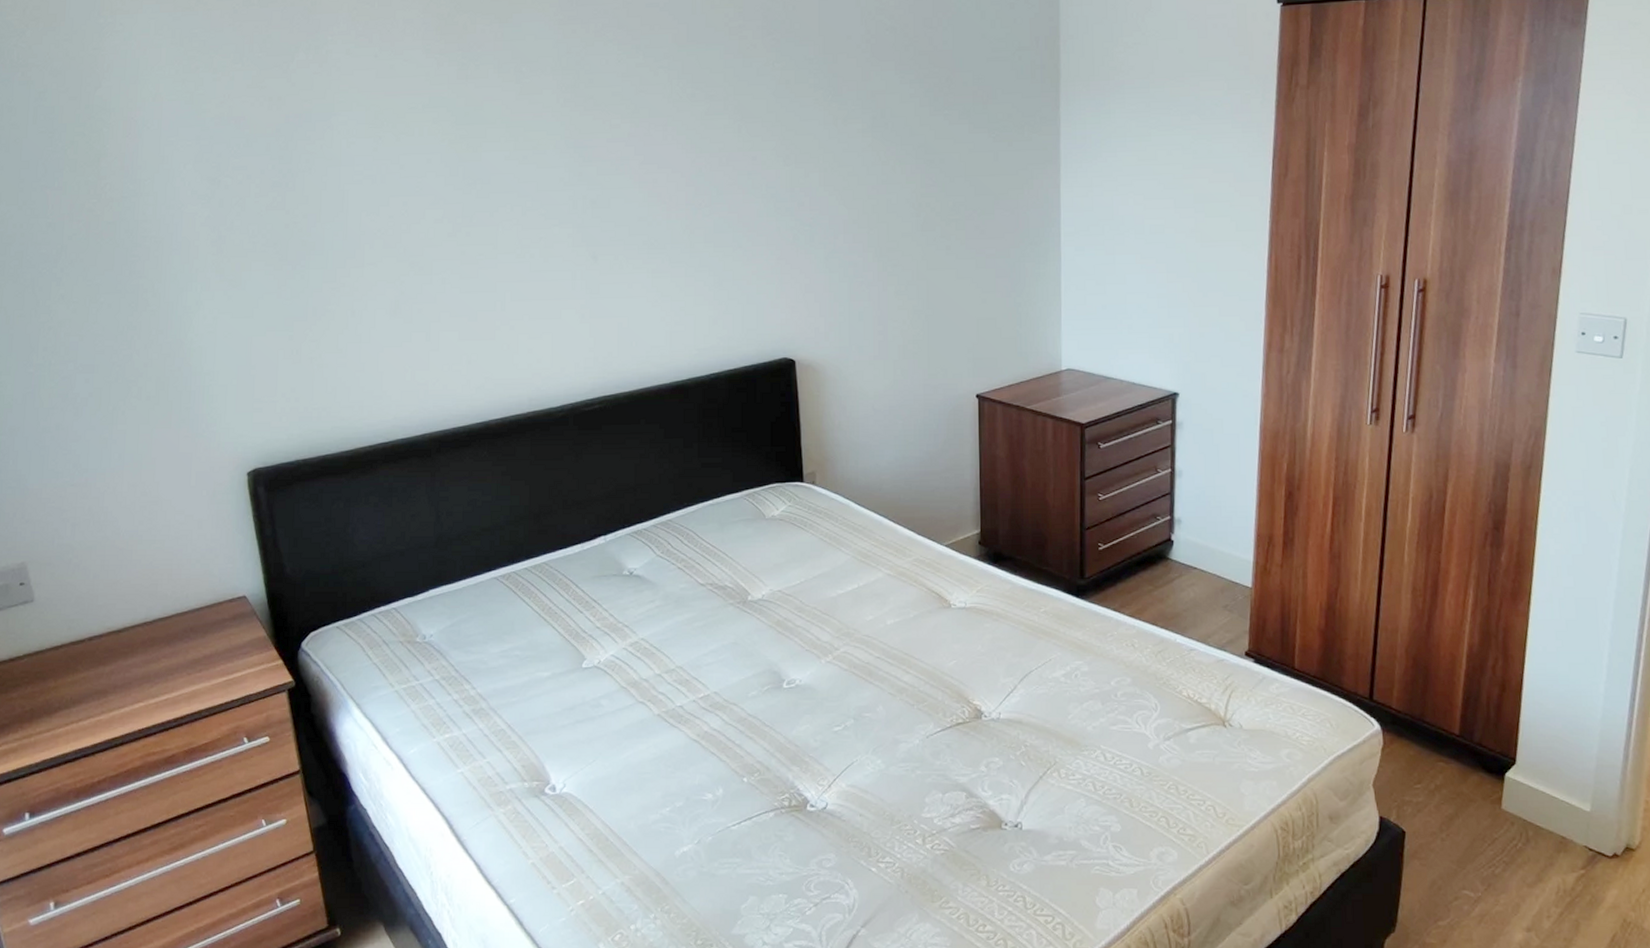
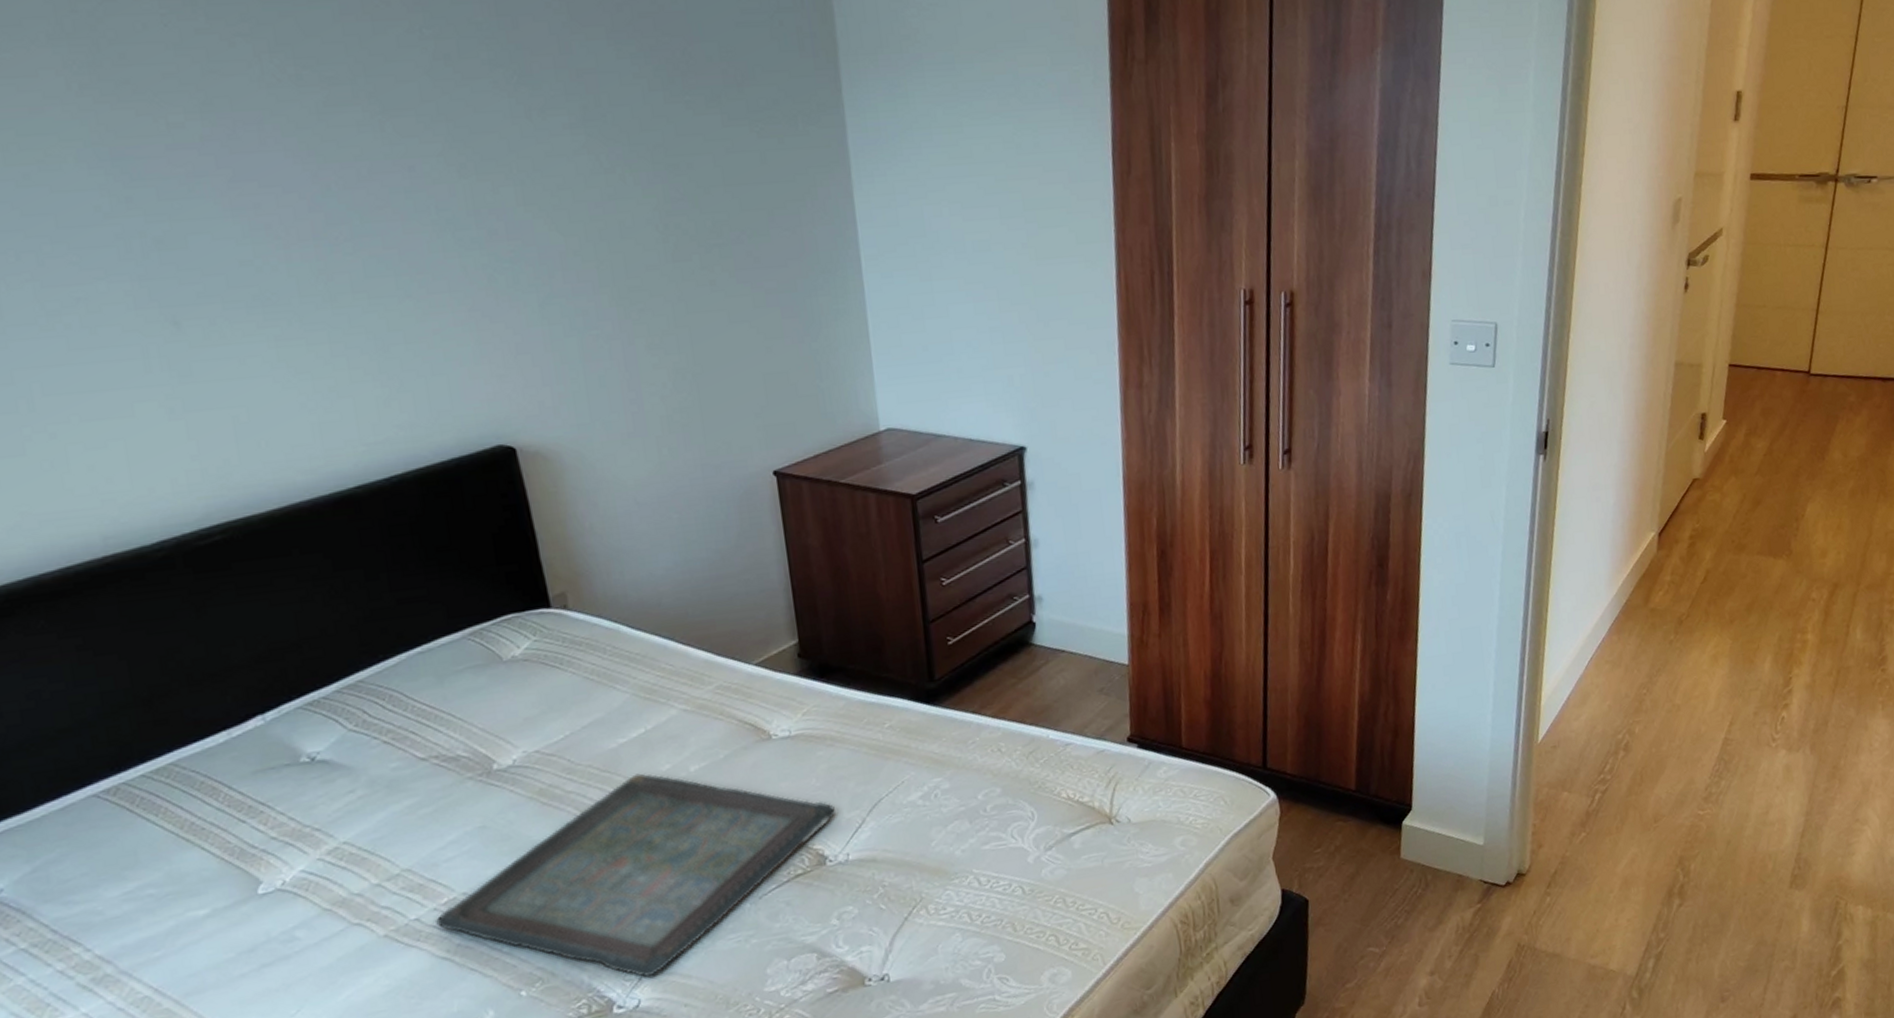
serving tray: none [692,620,993,786] -> present [434,773,836,977]

